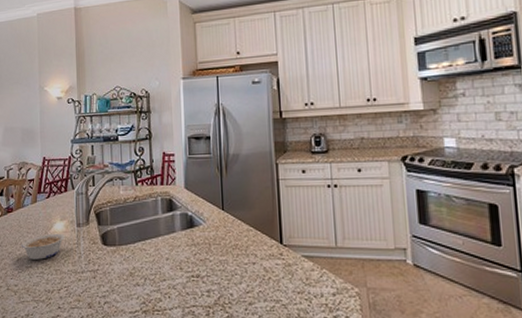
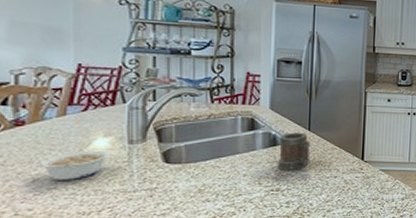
mug: none [195,212,227,255] -> present [277,132,311,171]

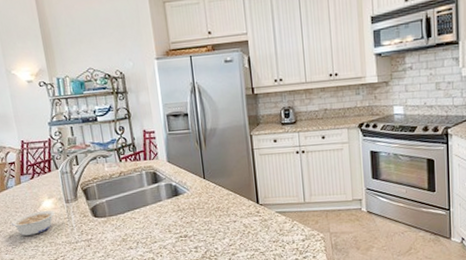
mug: present [277,132,311,171] -> none [179,181,210,219]

